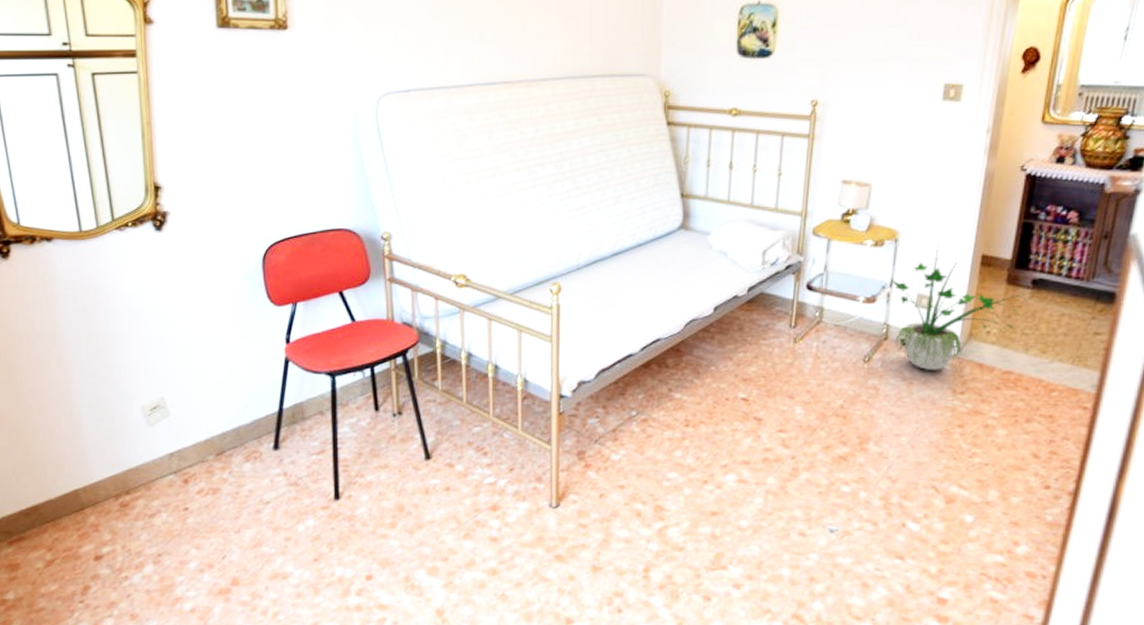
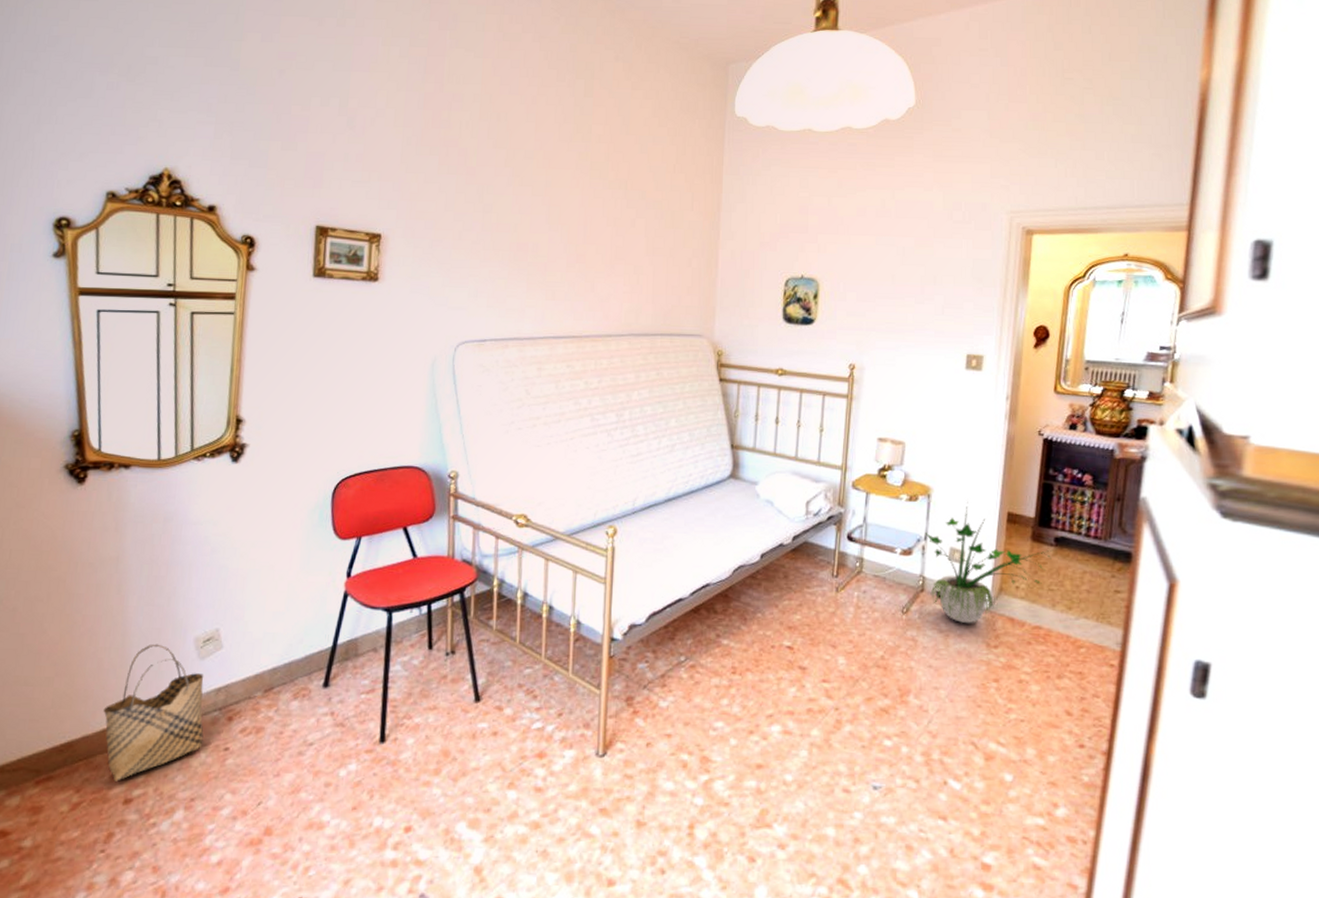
woven basket: none [62,413,163,540] -> present [103,644,204,782]

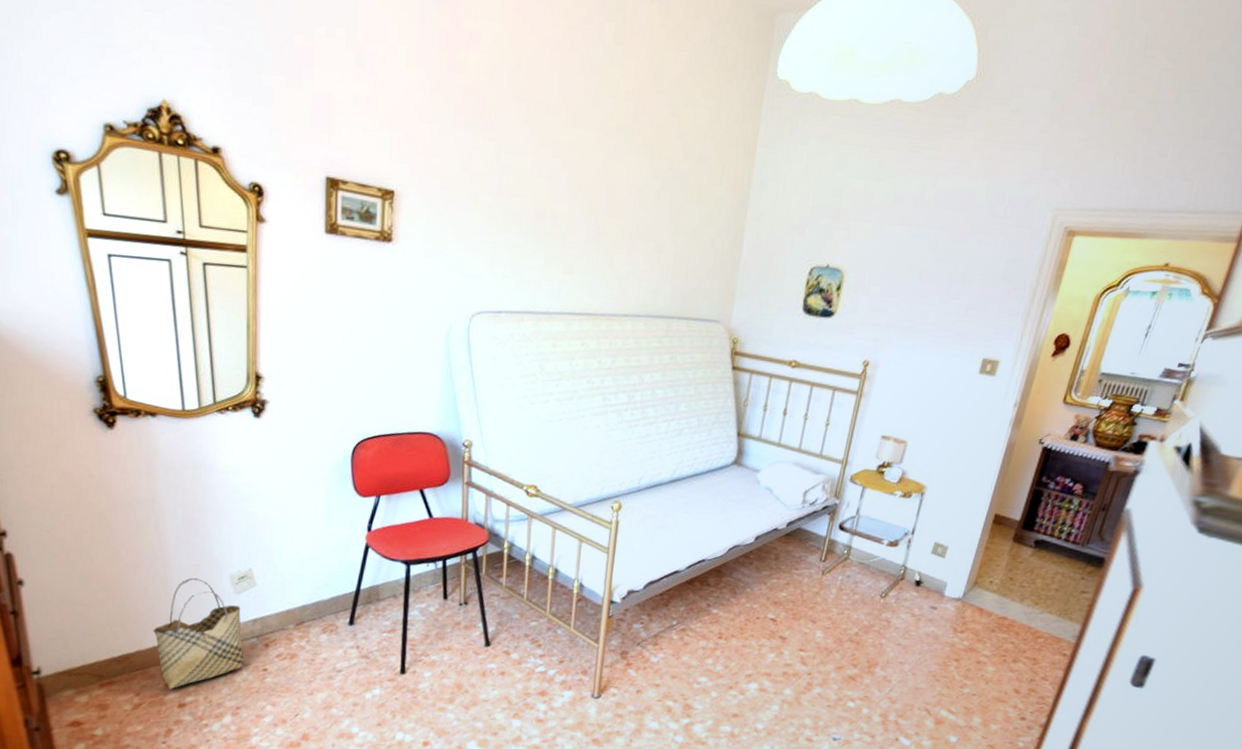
potted plant: present [925,502,1053,623] -> none [909,502,1031,611]

